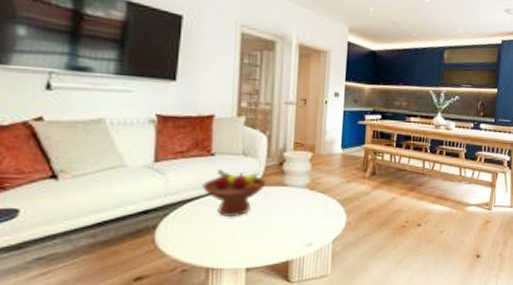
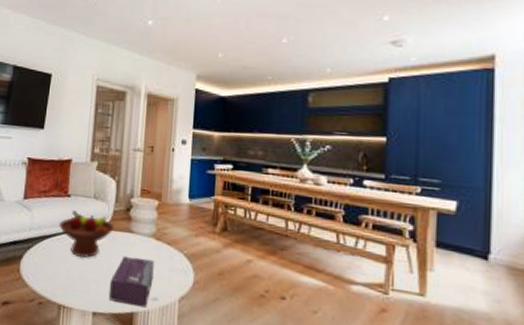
tissue box: none [262,209,309,255] -> present [108,256,154,308]

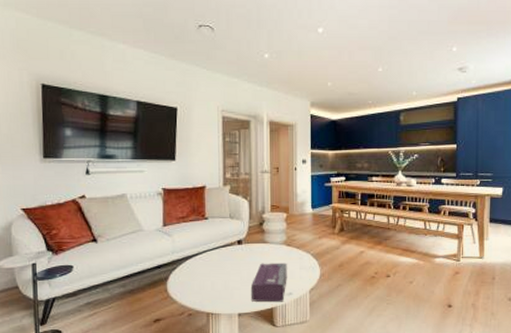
fruit bowl: present [59,210,114,258] -> none [200,231,250,271]

